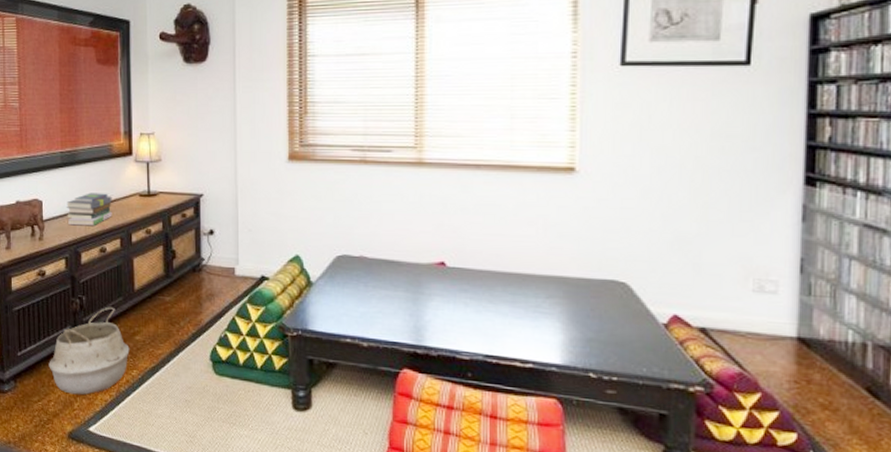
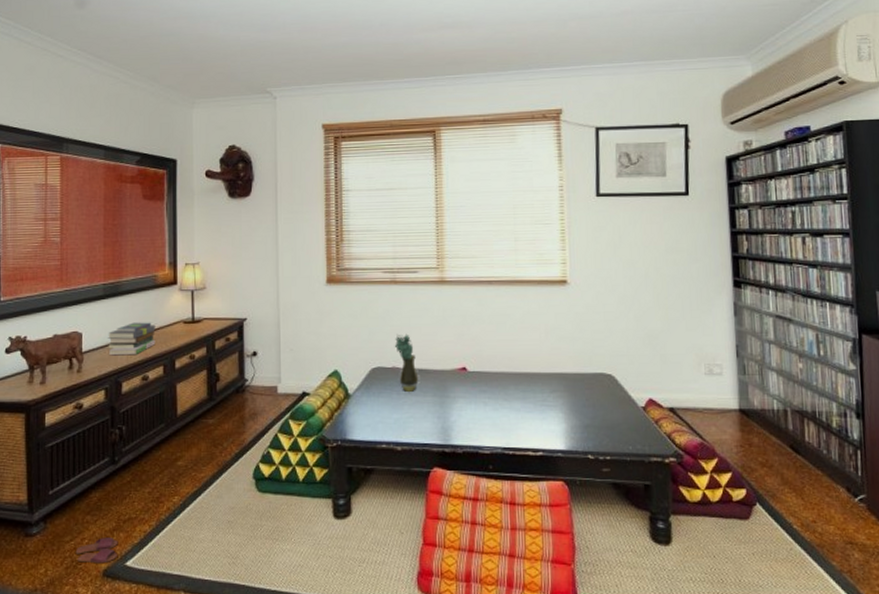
slippers: none [43,402,82,427] -> present [75,537,118,564]
woven basket: present [49,306,130,395] -> none [83,434,171,529]
vase: none [362,220,389,285] -> present [394,333,419,392]

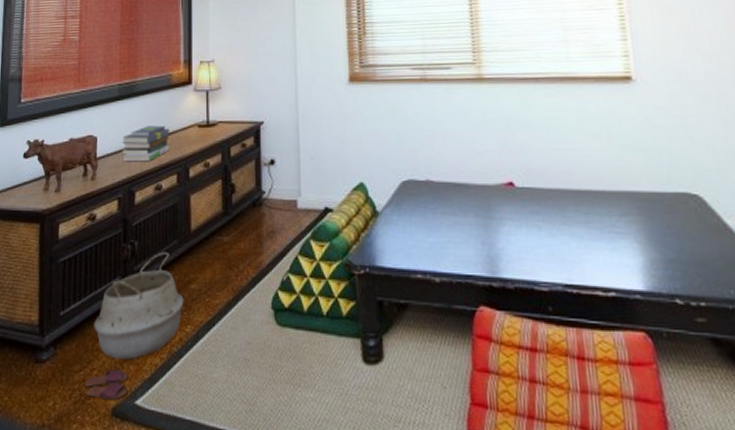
woven basket: none [83,434,171,529] -> present [94,252,184,360]
vase: present [394,333,419,392] -> none [427,140,458,210]

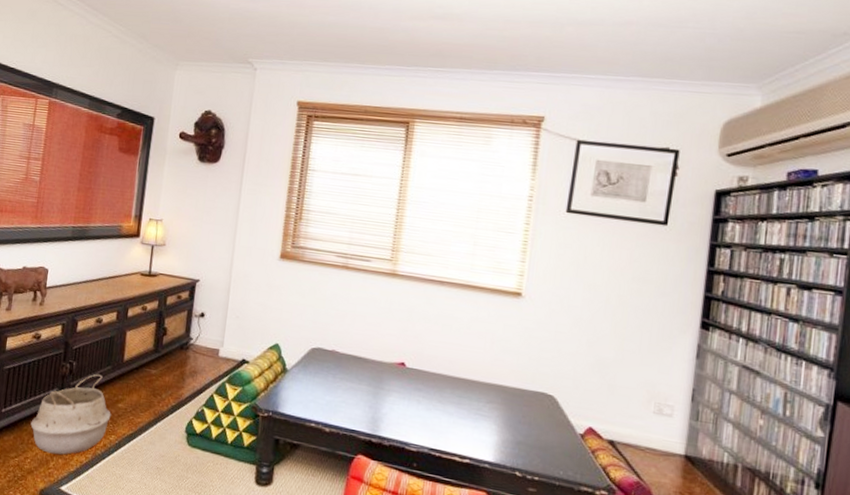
slippers: present [84,369,128,401] -> none [18,460,57,484]
books: present [122,125,170,162] -> none [70,266,115,297]

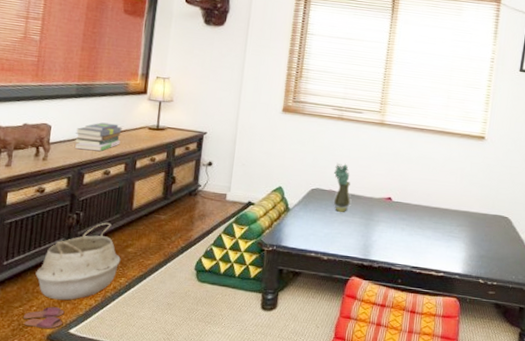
slippers: none [18,460,57,484] -> present [23,307,65,329]
books: none [70,266,115,297] -> present [75,122,122,151]
vase: none [337,318,357,378] -> present [333,162,351,212]

